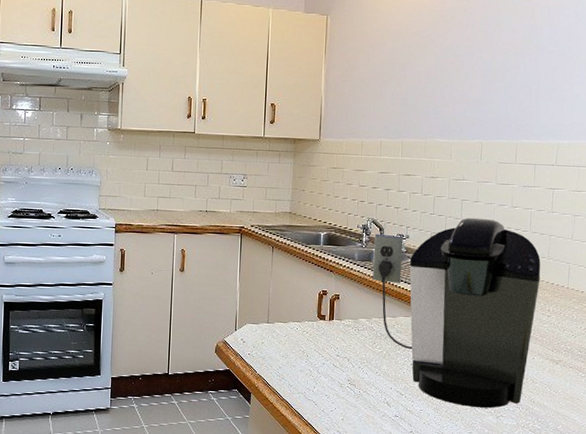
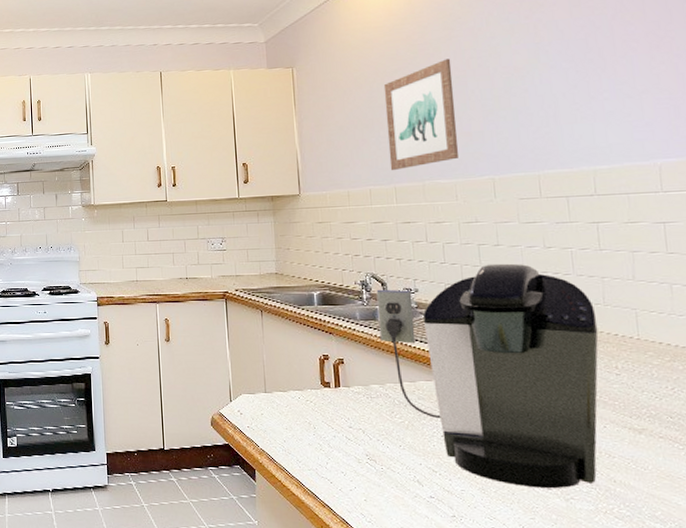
wall art: none [400,28,463,127] -> present [383,58,459,171]

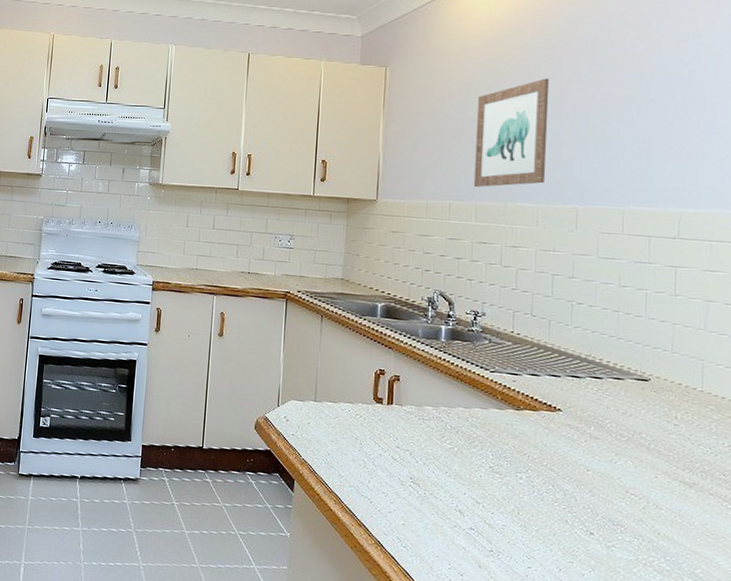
coffee maker: present [376,263,599,489] -> none [440,296,663,535]

